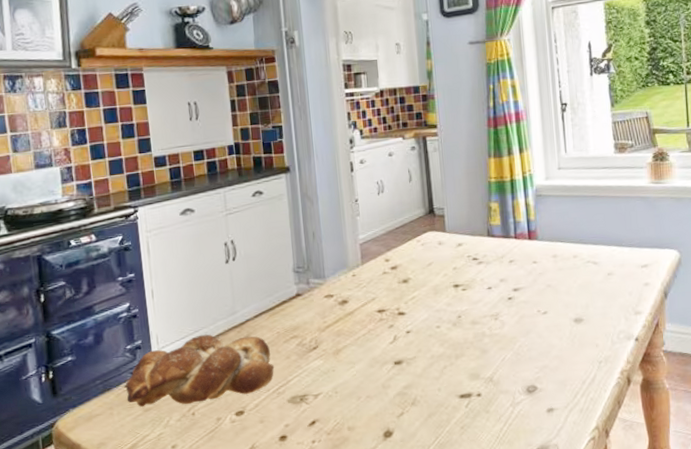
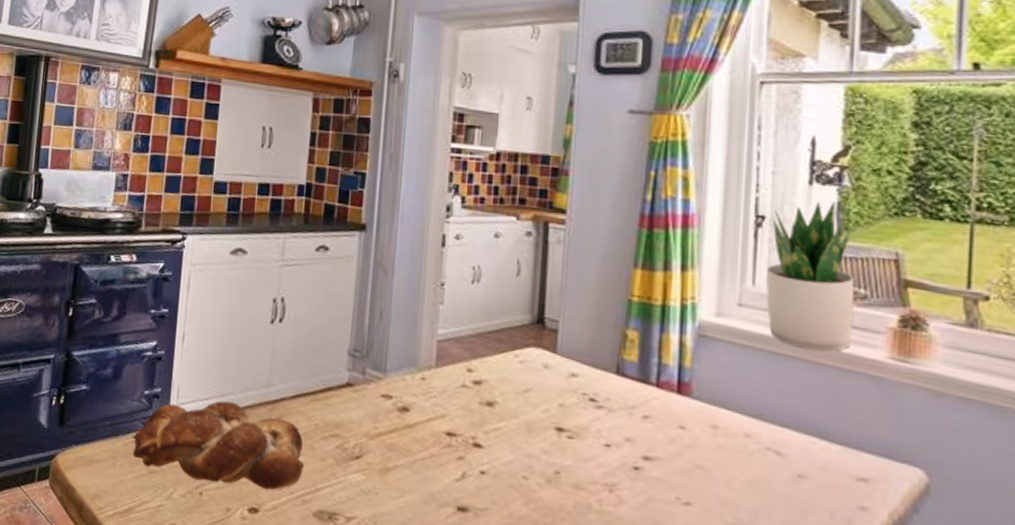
planter: none [572,84,628,190] -> present [766,201,855,353]

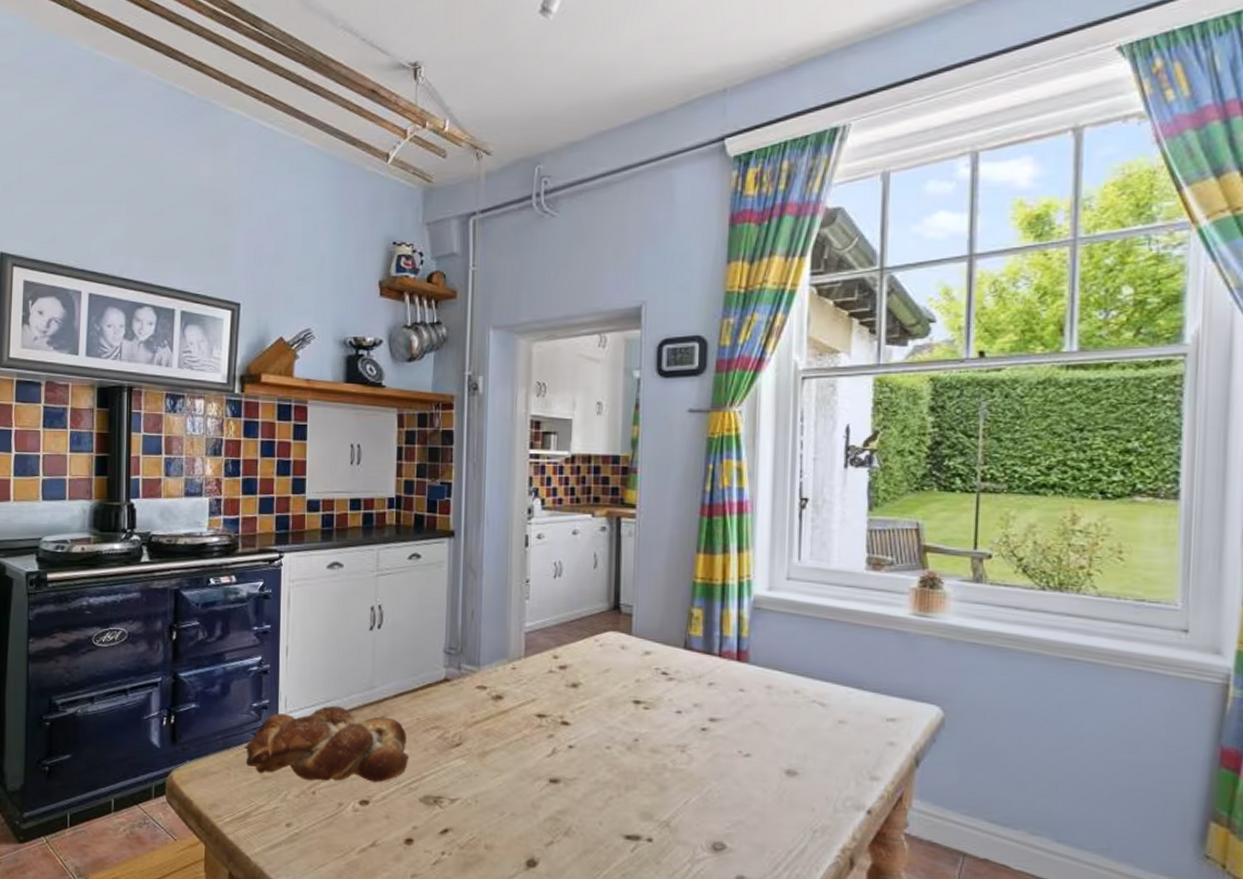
planter: present [766,201,855,353] -> none [810,481,884,614]

